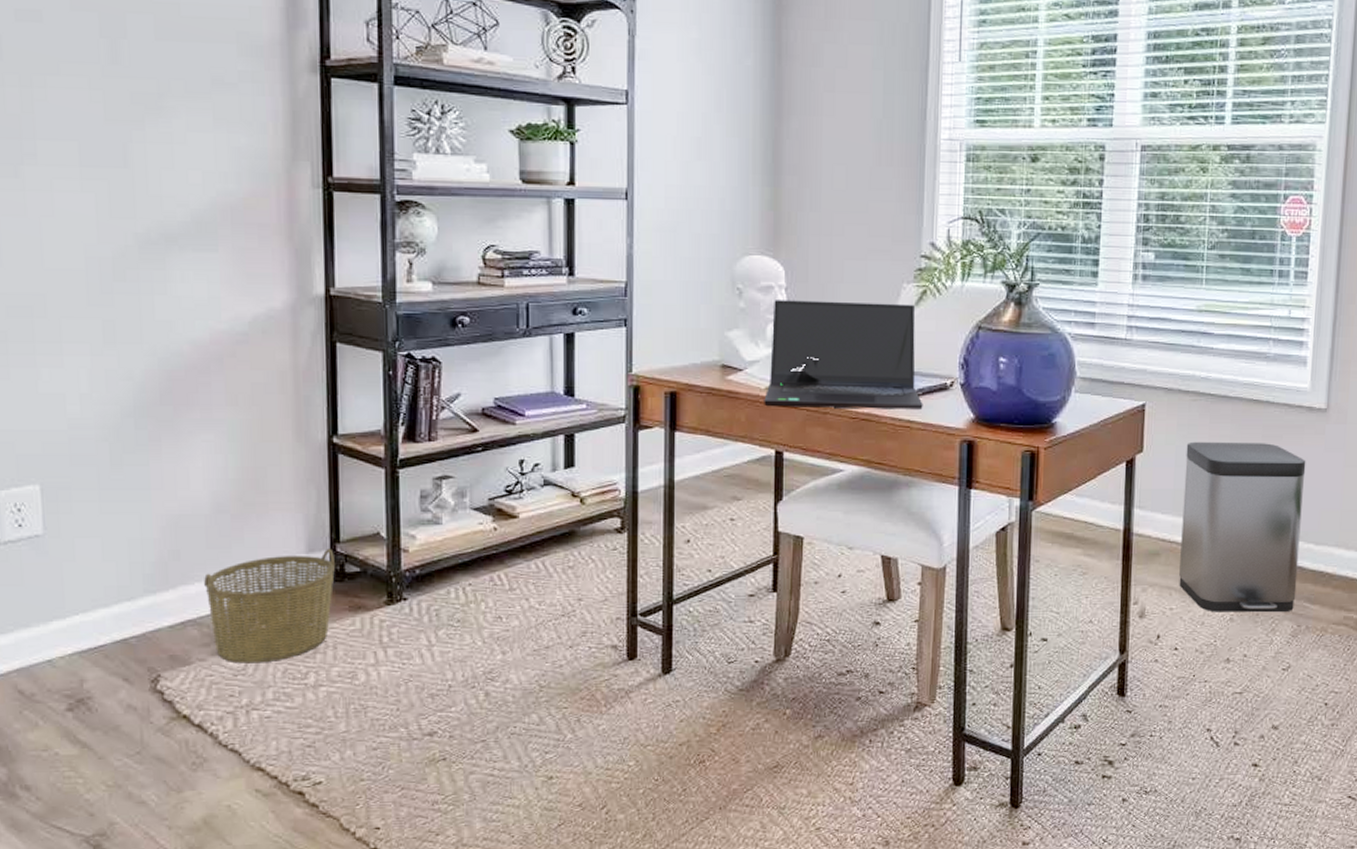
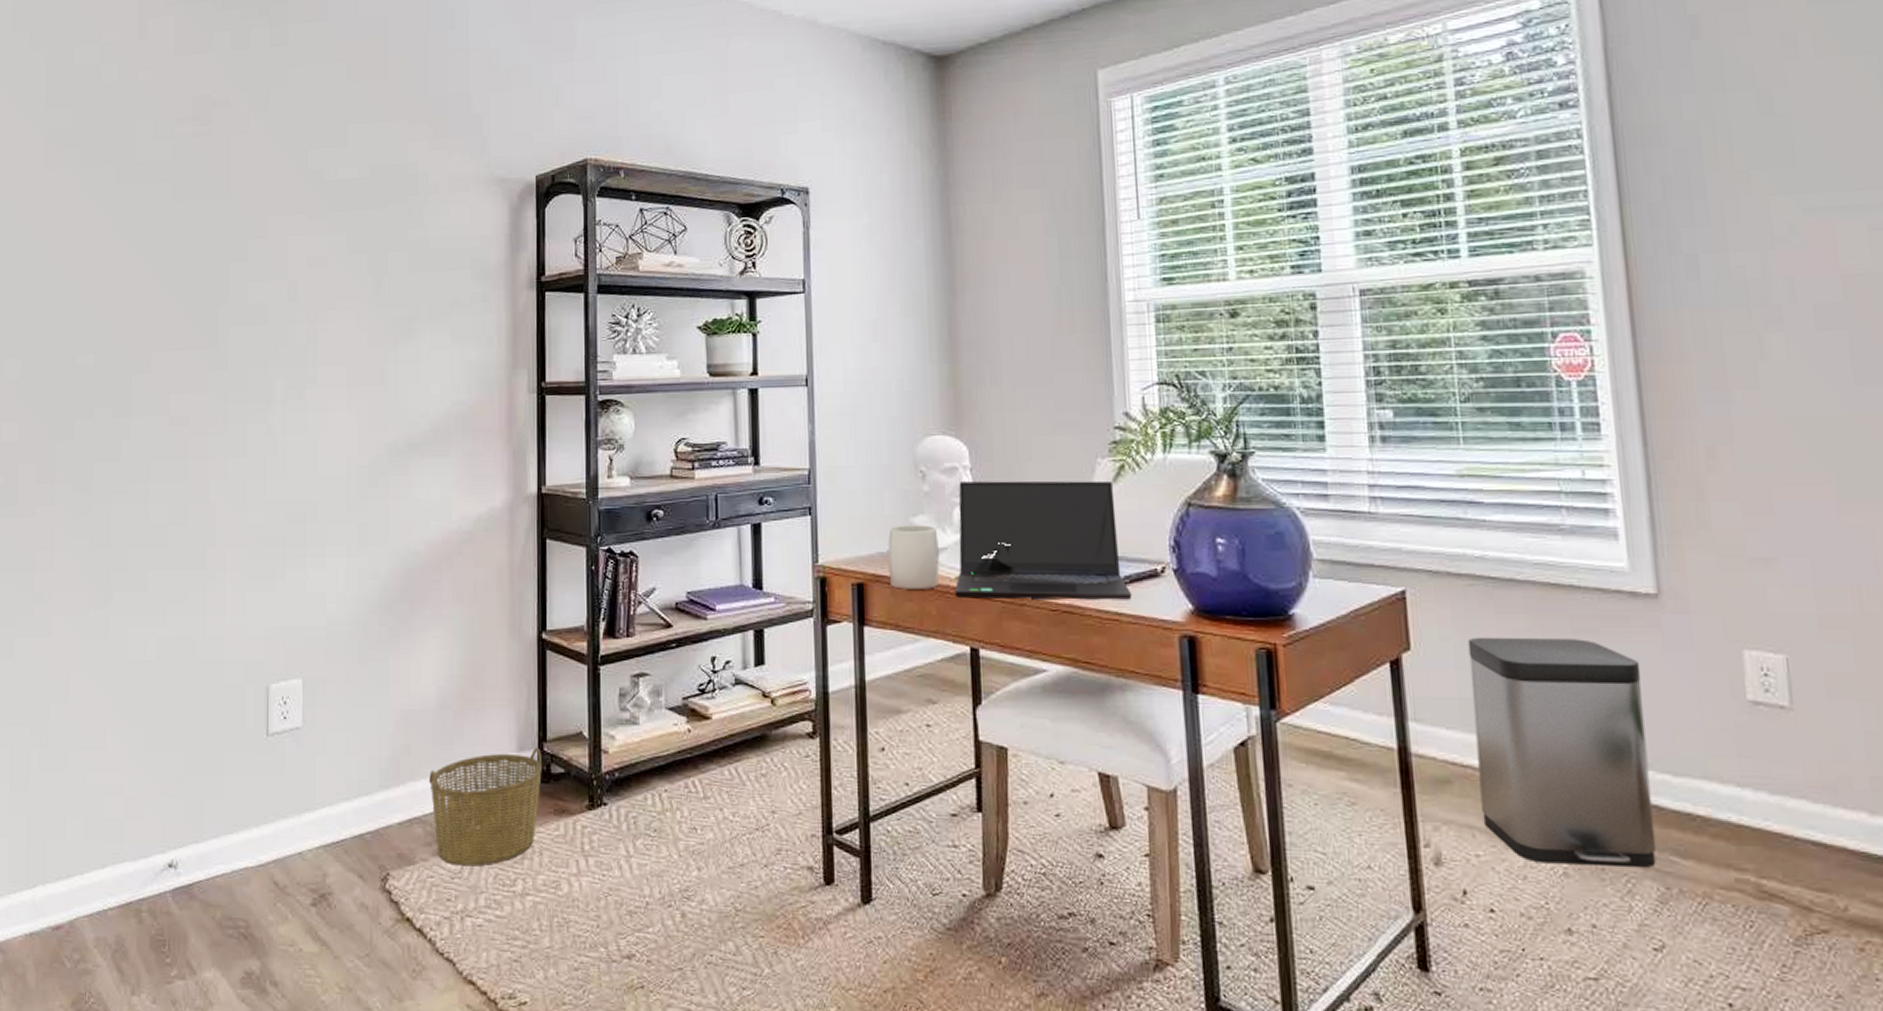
mug: none [702,338,751,398] -> present [887,525,940,589]

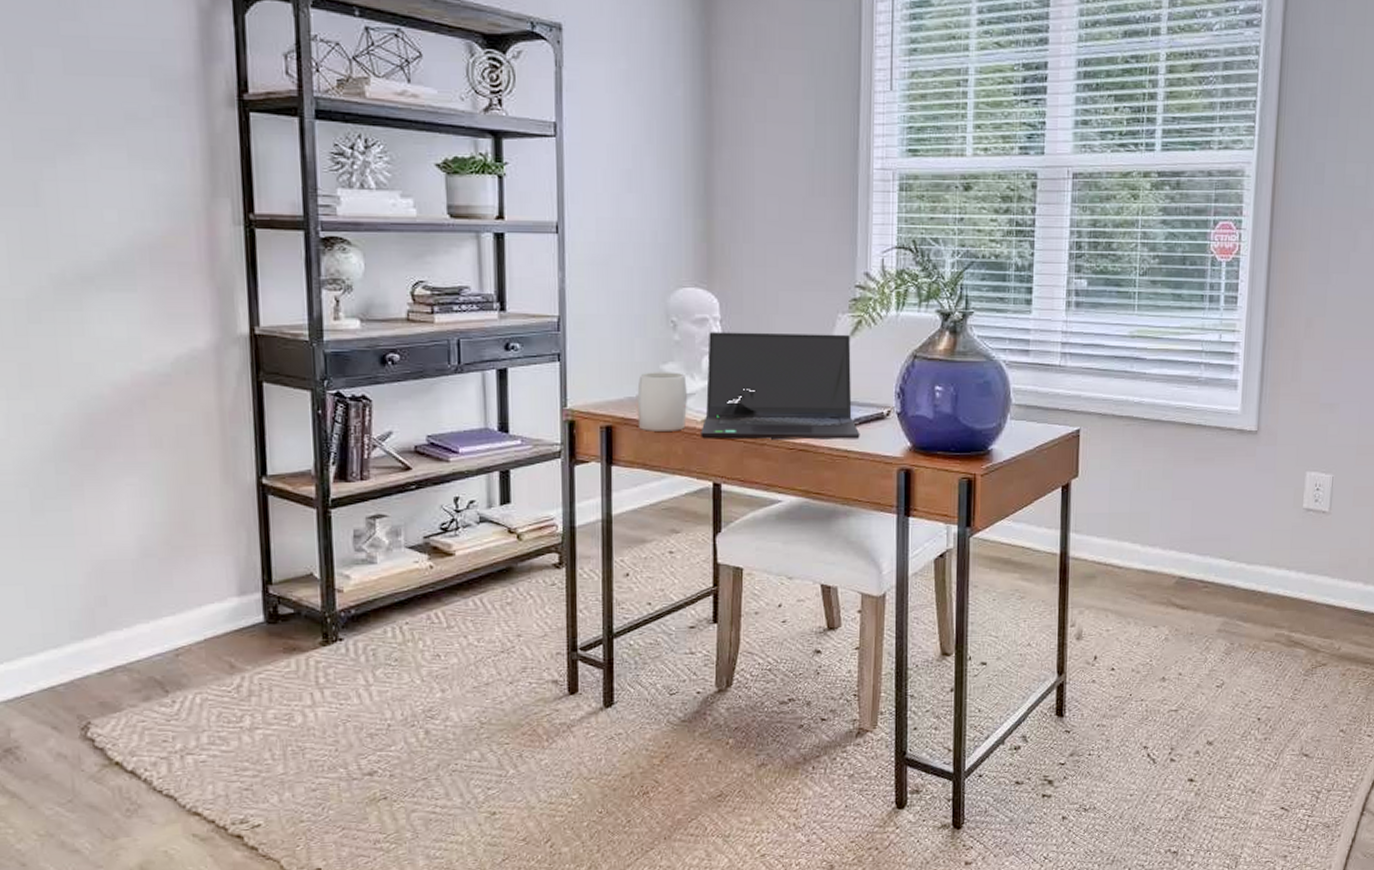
basket: present [429,747,543,867] -> none [133,590,269,709]
pedal bin: present [1467,637,1657,867] -> none [1115,465,1238,633]

